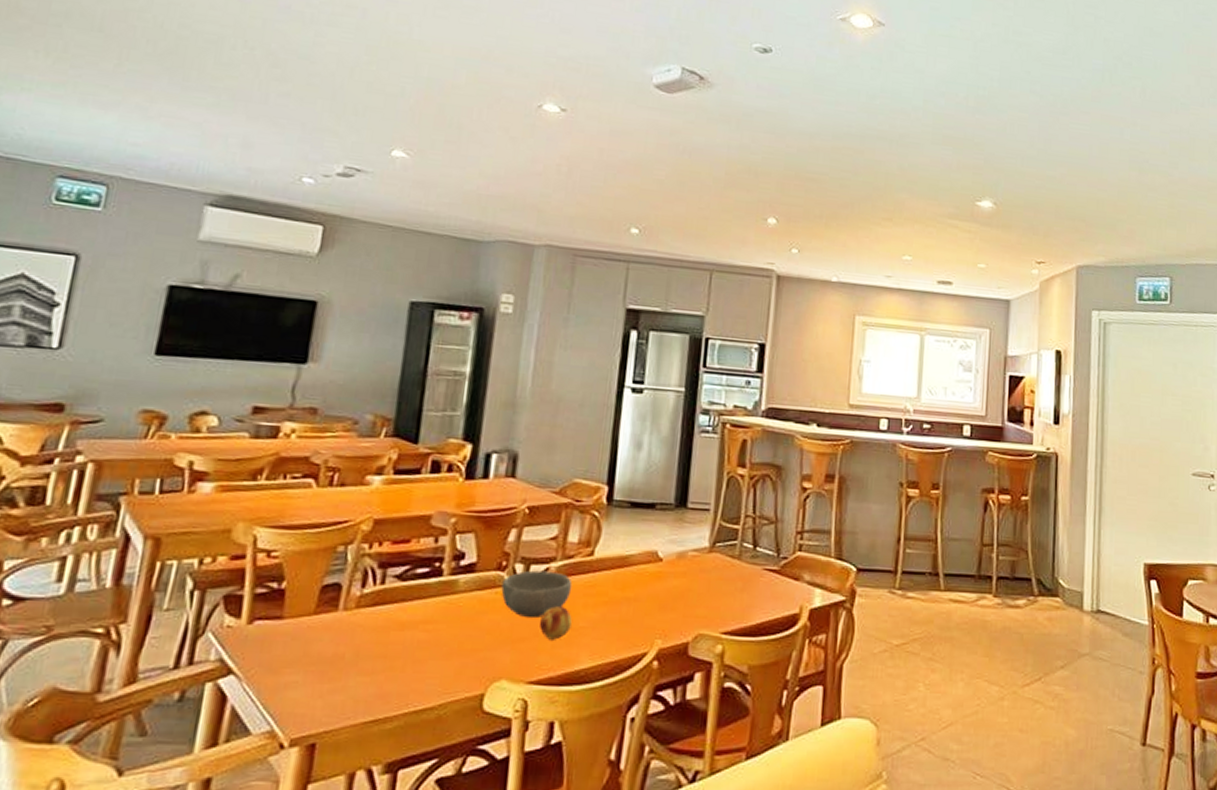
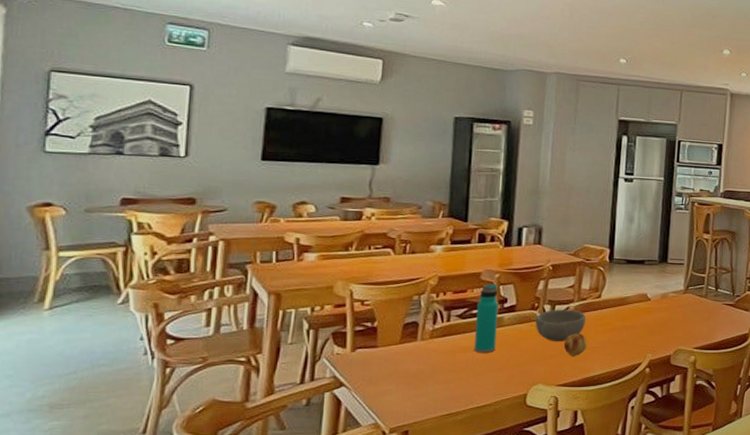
water bottle: none [415,531,454,631] -> present [474,284,499,353]

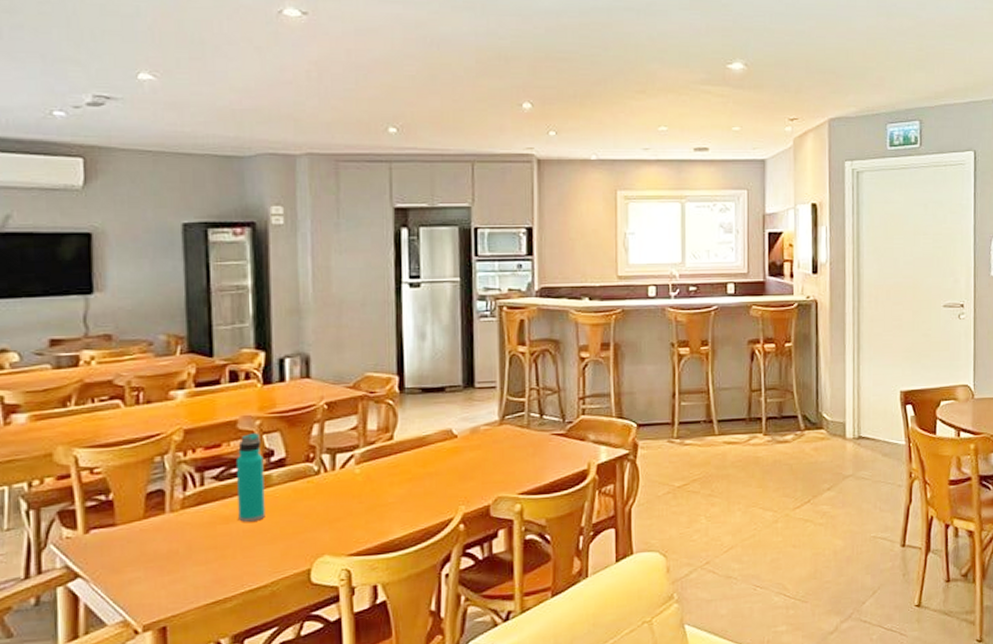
bowl: present [535,309,587,342] -> none [312,457,377,501]
fruit: present [564,333,587,356] -> none [352,487,381,517]

